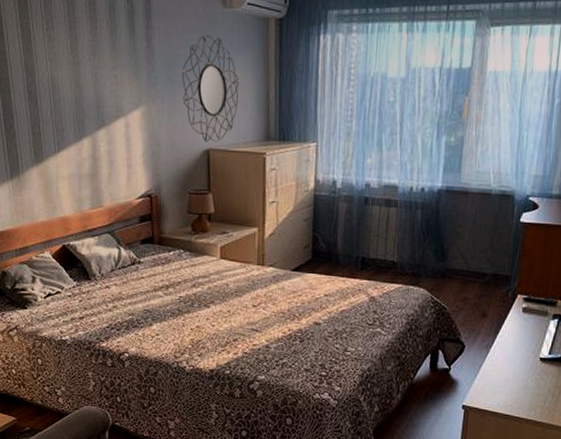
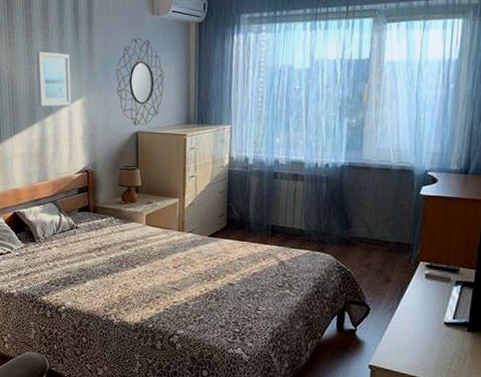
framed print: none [82,48,128,118] -> present [36,51,71,107]

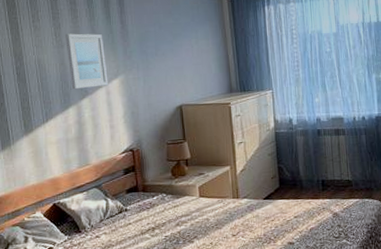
home mirror: present [116,37,165,126] -> none [153,14,203,100]

